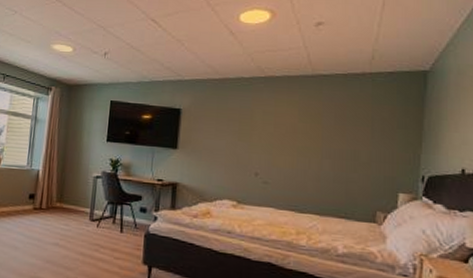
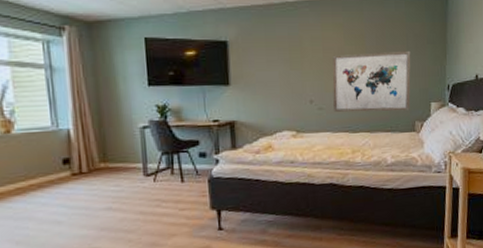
wall art: none [280,131,376,198] -> present [332,50,411,112]

